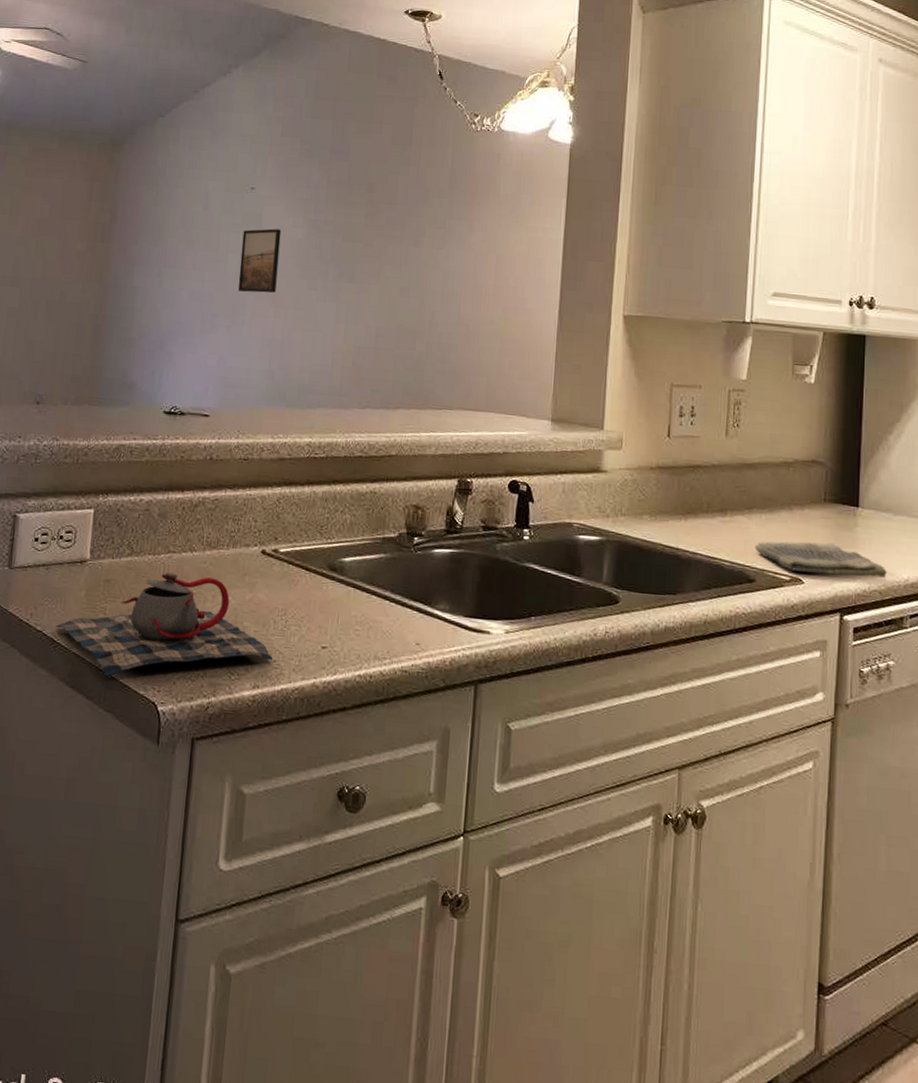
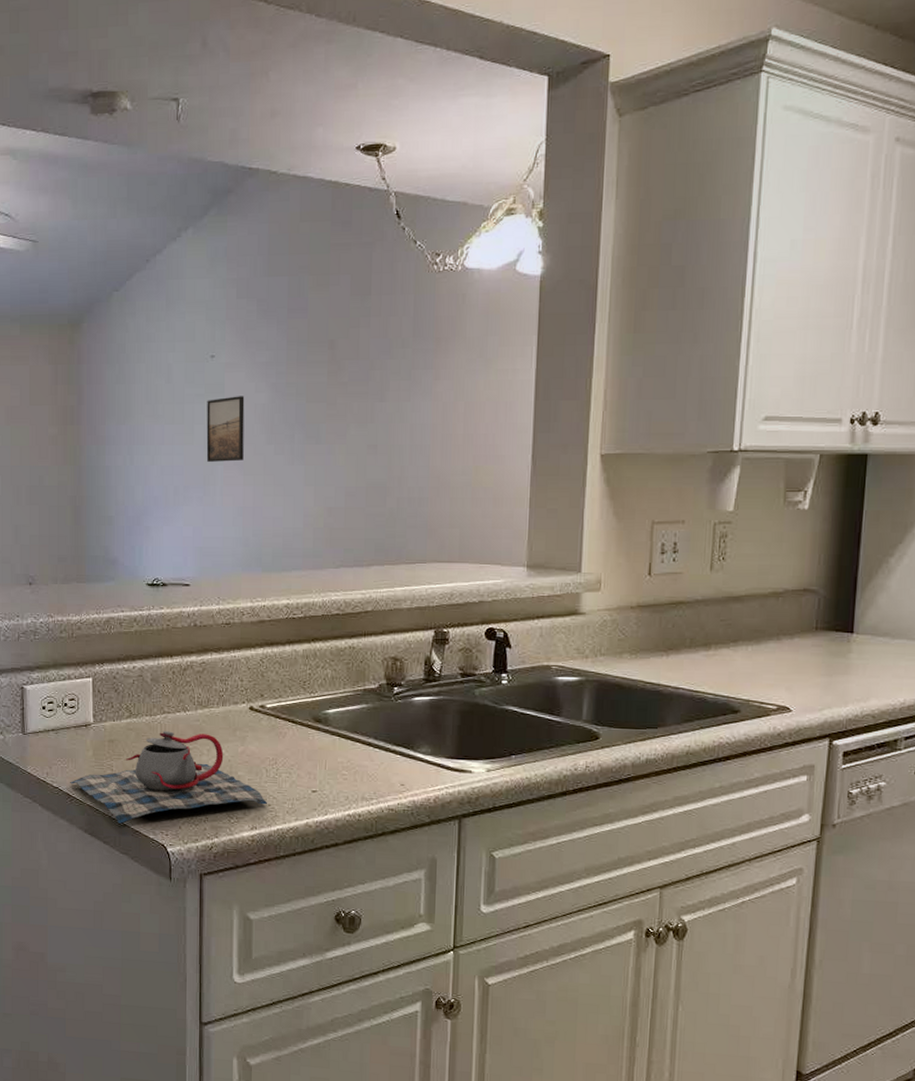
dish towel: present [754,541,887,578] -> none [739,669,882,702]

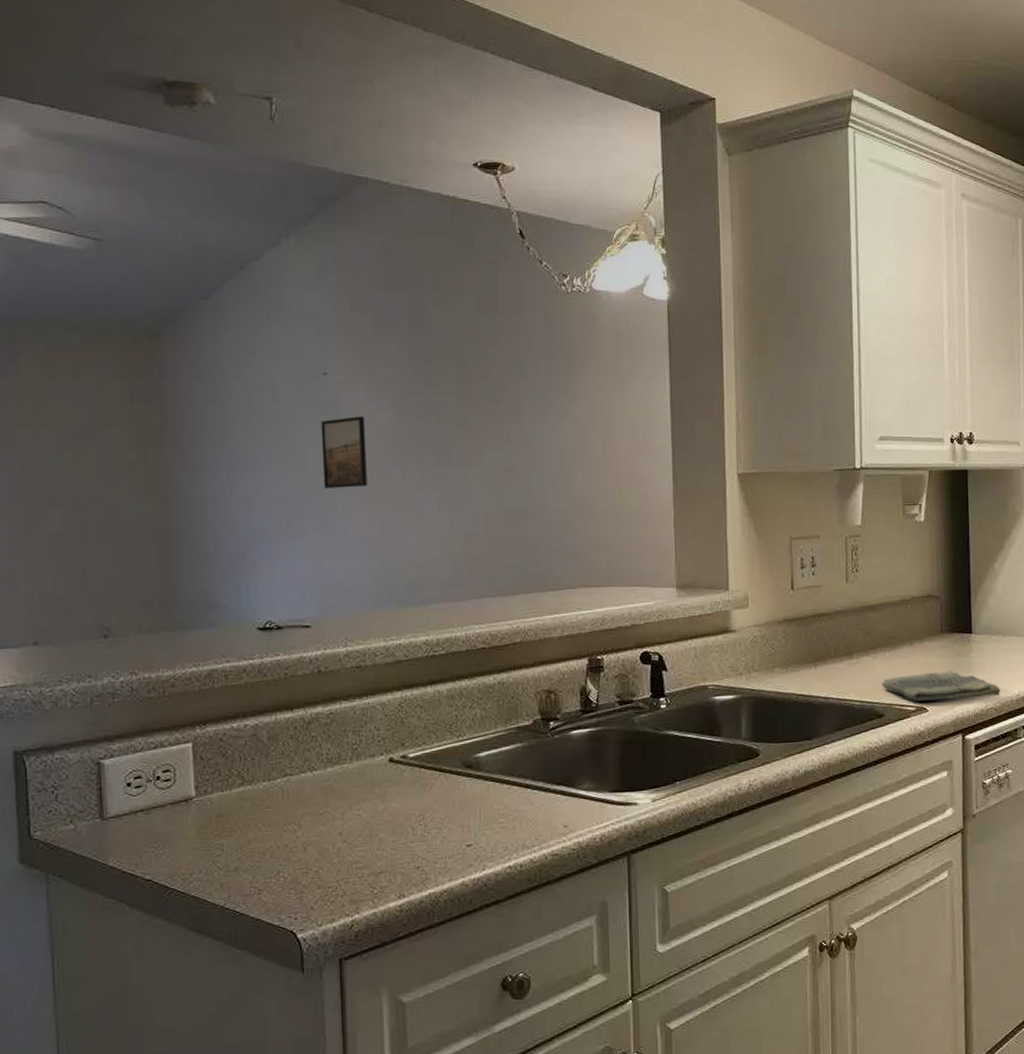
teapot: present [70,731,268,824] -> none [167,794,417,914]
dish towel: none [739,669,882,702] -> present [881,669,1000,701]

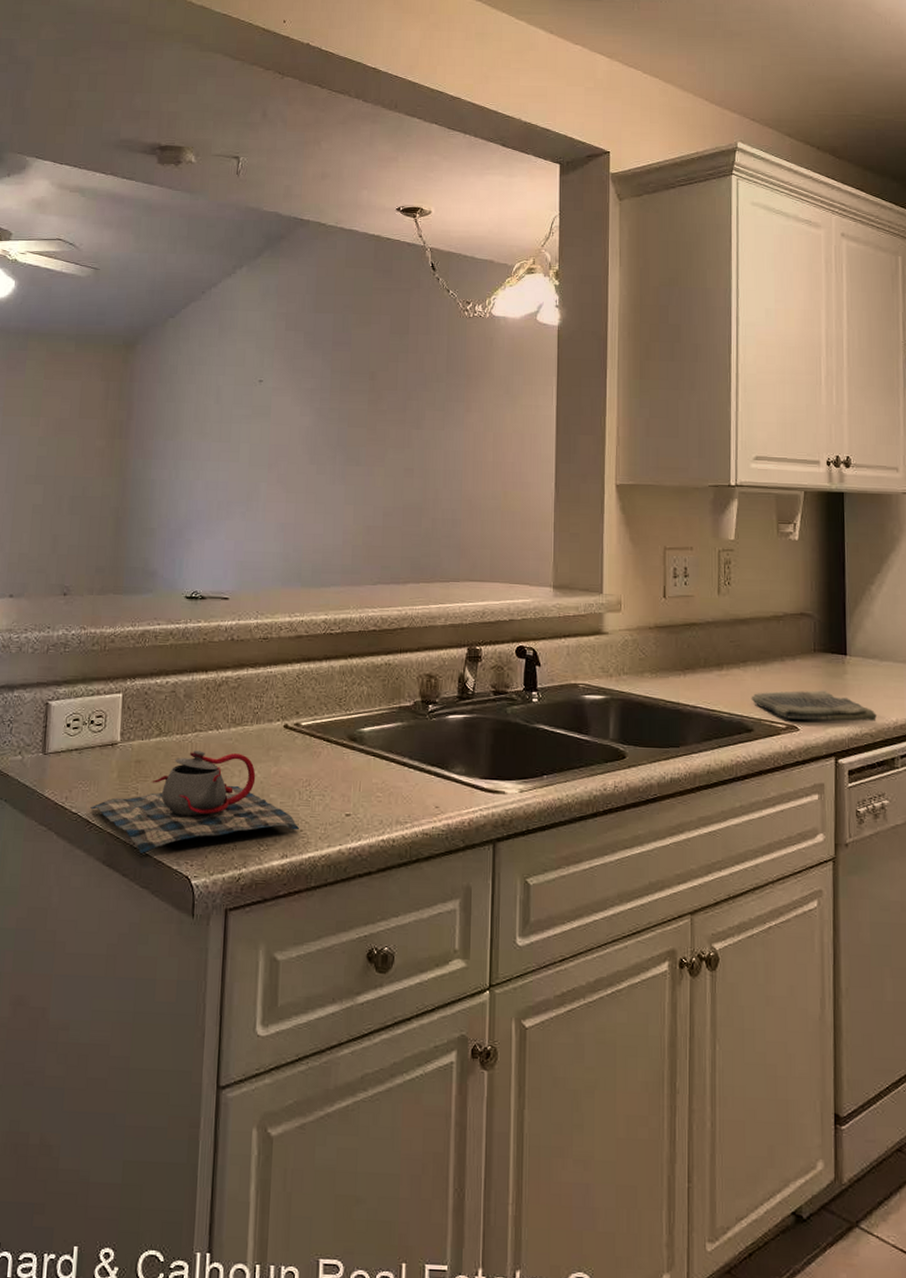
teapot: none [167,794,417,914] -> present [90,750,300,854]
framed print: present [321,416,367,488] -> none [250,418,290,480]

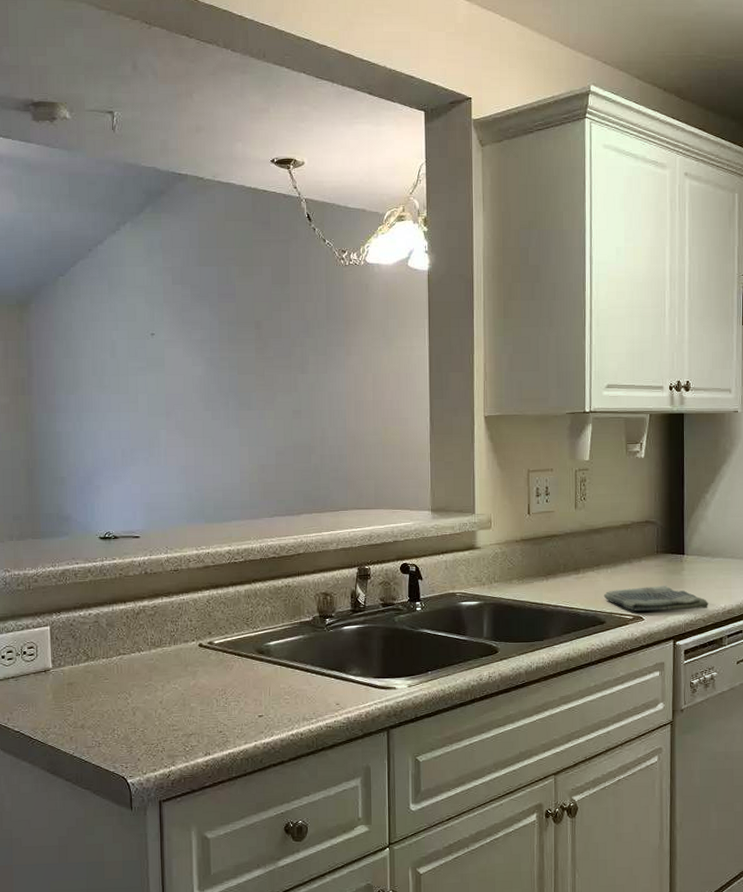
teapot: present [90,750,300,854] -> none [31,671,220,761]

